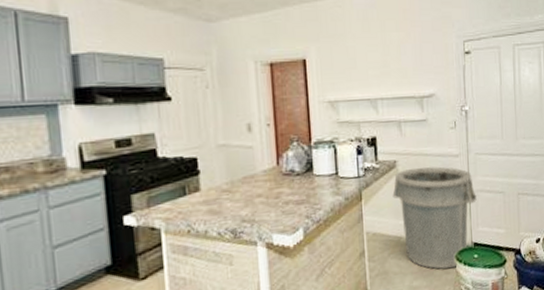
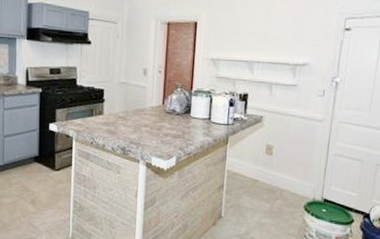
trash can: present [392,167,477,270] -> none [255,125,334,216]

